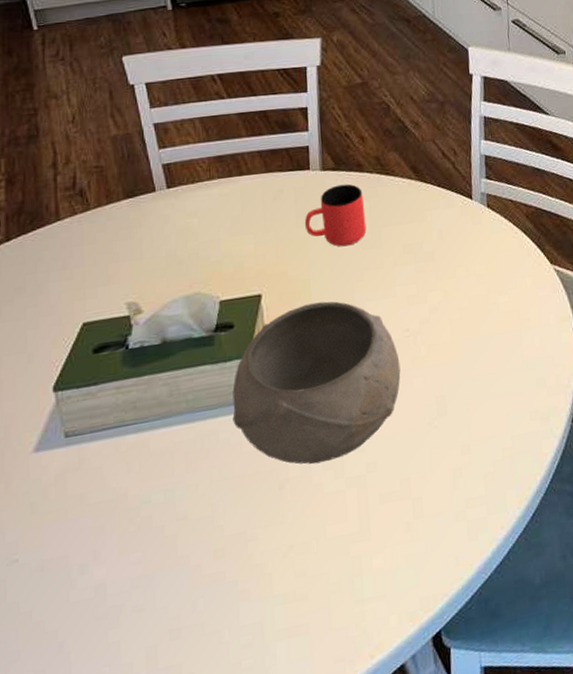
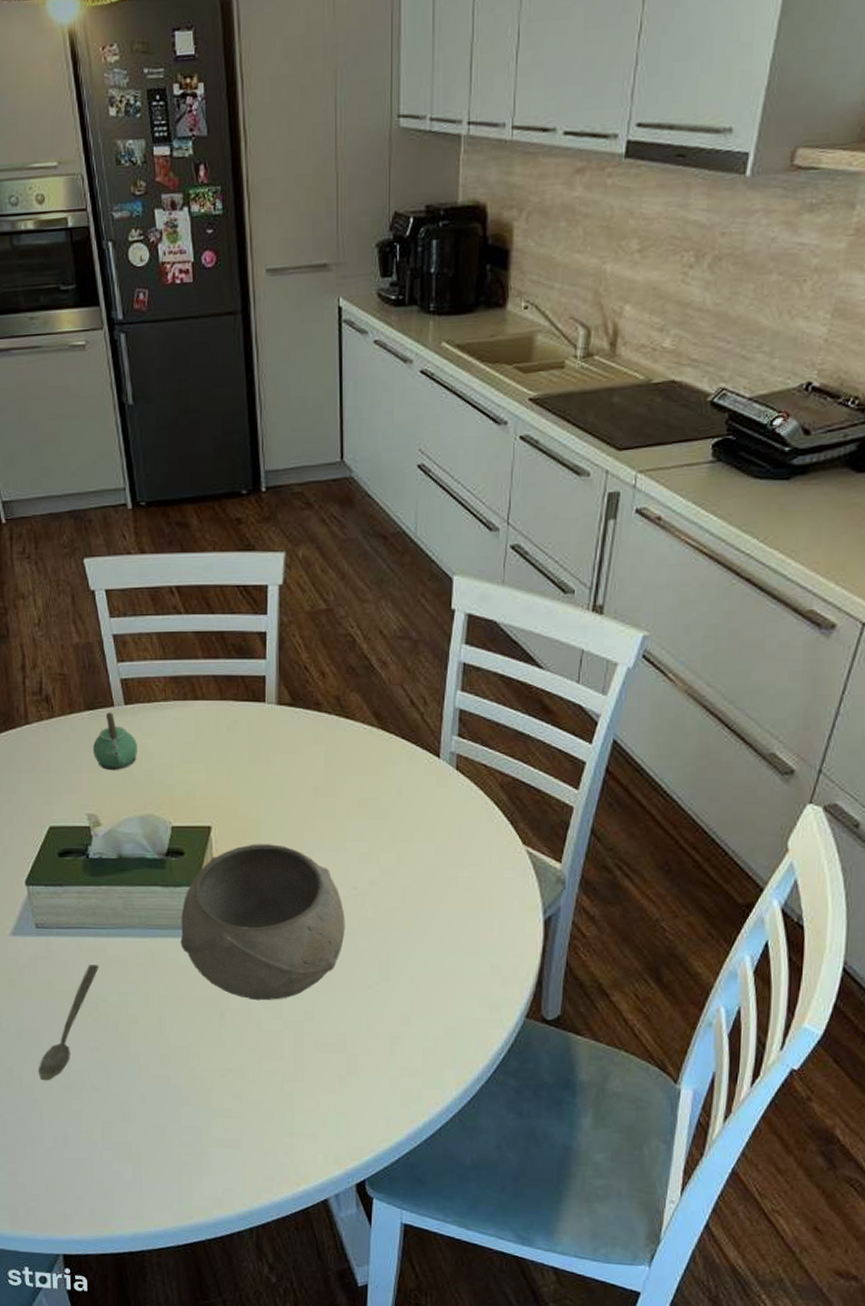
spoon: none [65,464,140,617] -> present [38,965,98,1081]
teapot: none [133,197,181,255] -> present [93,712,137,770]
cup: present [304,183,367,247] -> none [257,723,321,790]

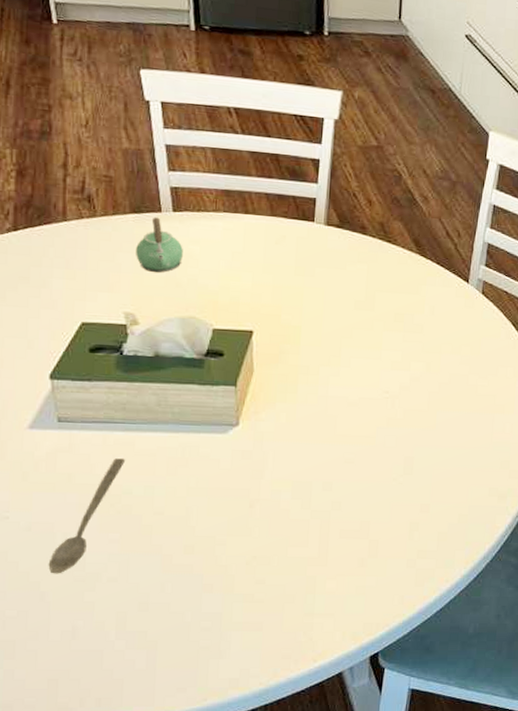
bowl: present [180,844,345,1001] -> none [213,349,376,493]

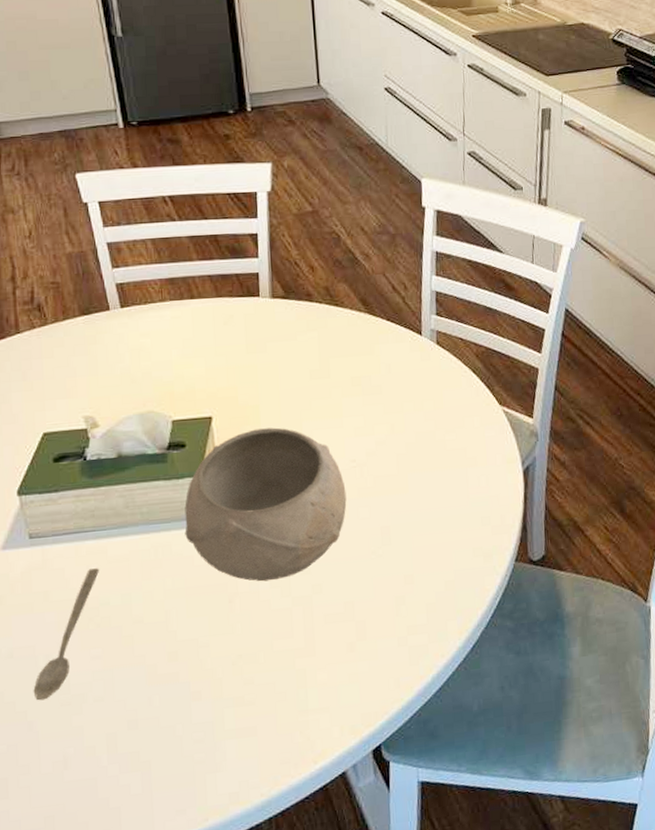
teapot: present [136,217,183,273] -> none [89,316,135,372]
bowl: none [213,349,376,493] -> present [185,427,347,582]

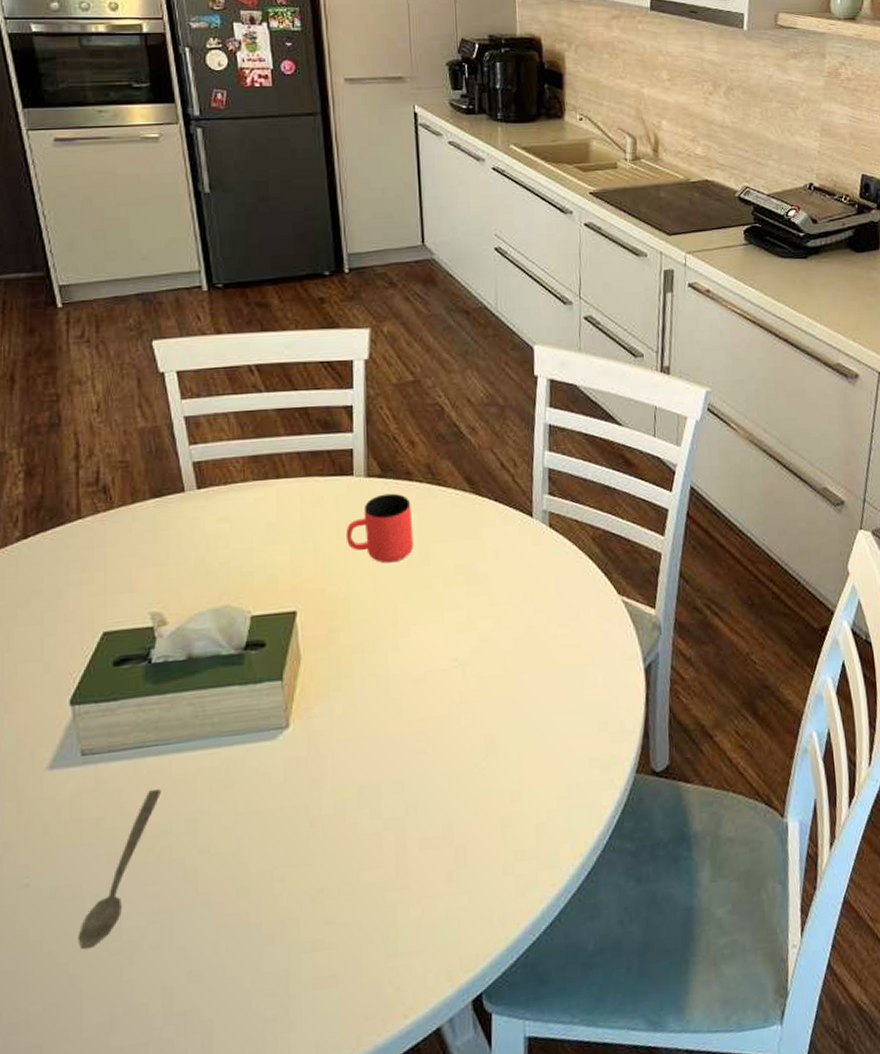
bowl: present [185,427,347,582] -> none [261,623,447,802]
cup: none [254,313,315,375] -> present [345,493,414,563]

